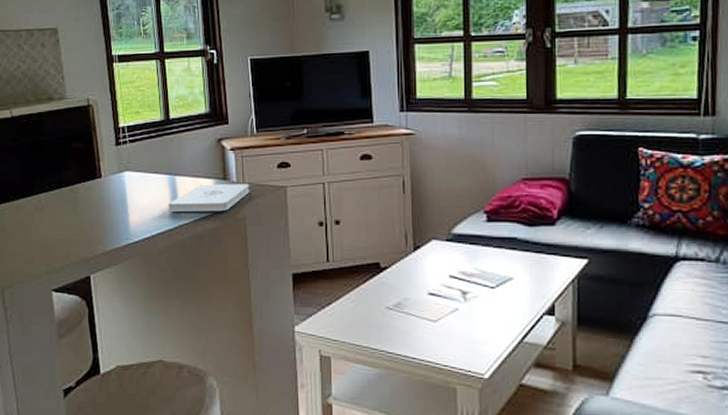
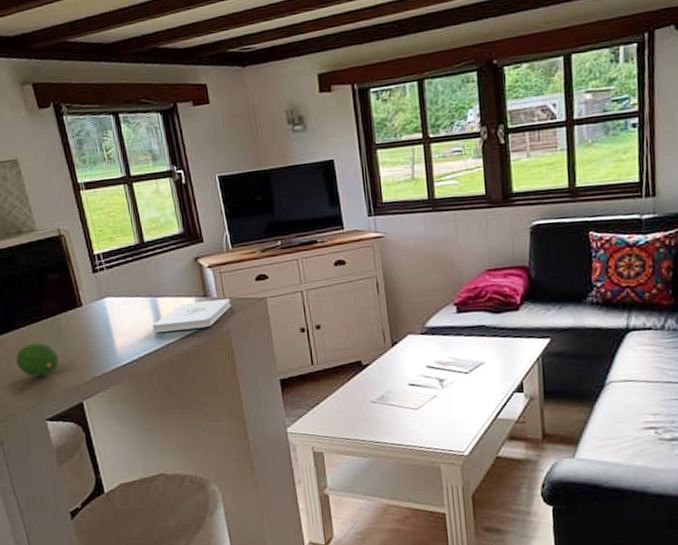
fruit: none [31,209,72,245] -> present [16,341,59,377]

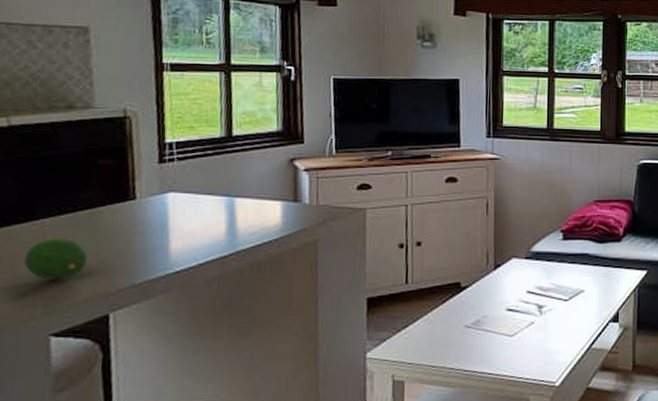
notepad: present [152,299,232,332] -> none [222,206,325,237]

